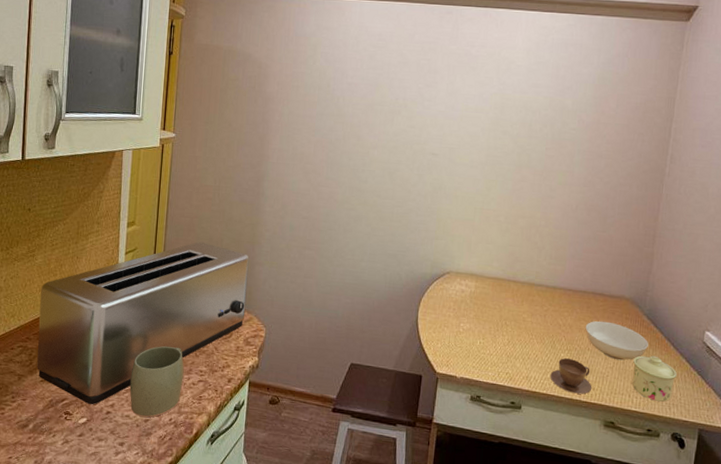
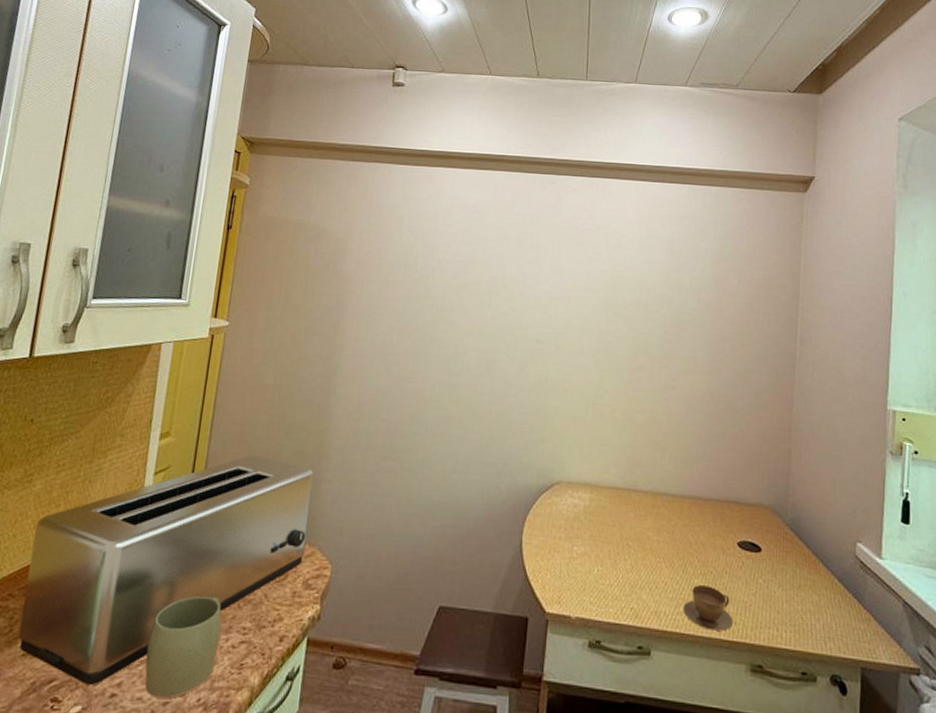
bowl: present [585,320,648,360] -> none [720,535,794,584]
sugar bowl: present [631,355,678,403] -> none [779,576,831,636]

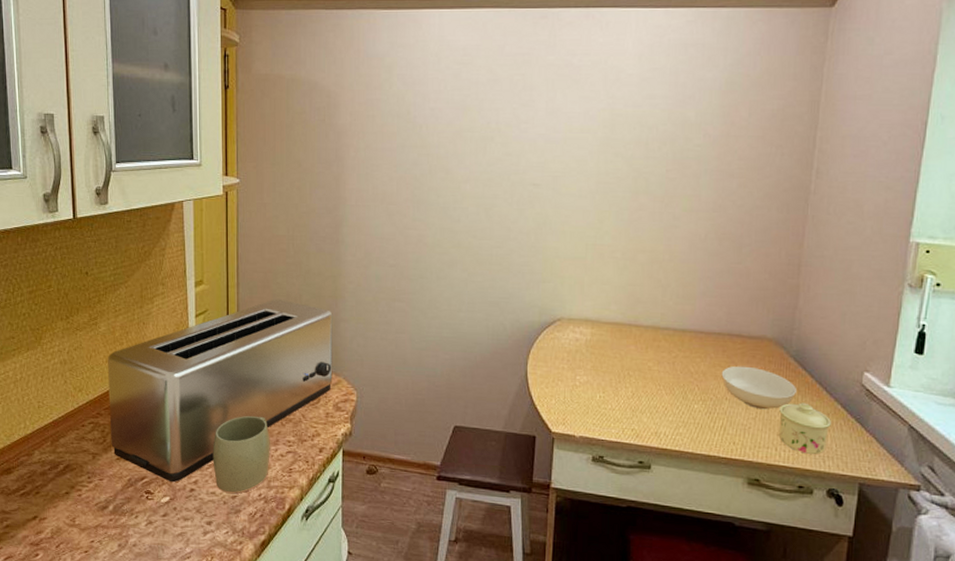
teacup: present [683,585,734,631] -> none [682,410,732,450]
bowl: none [720,535,794,584] -> present [721,366,796,410]
sugar bowl: none [779,576,831,636] -> present [778,402,832,455]

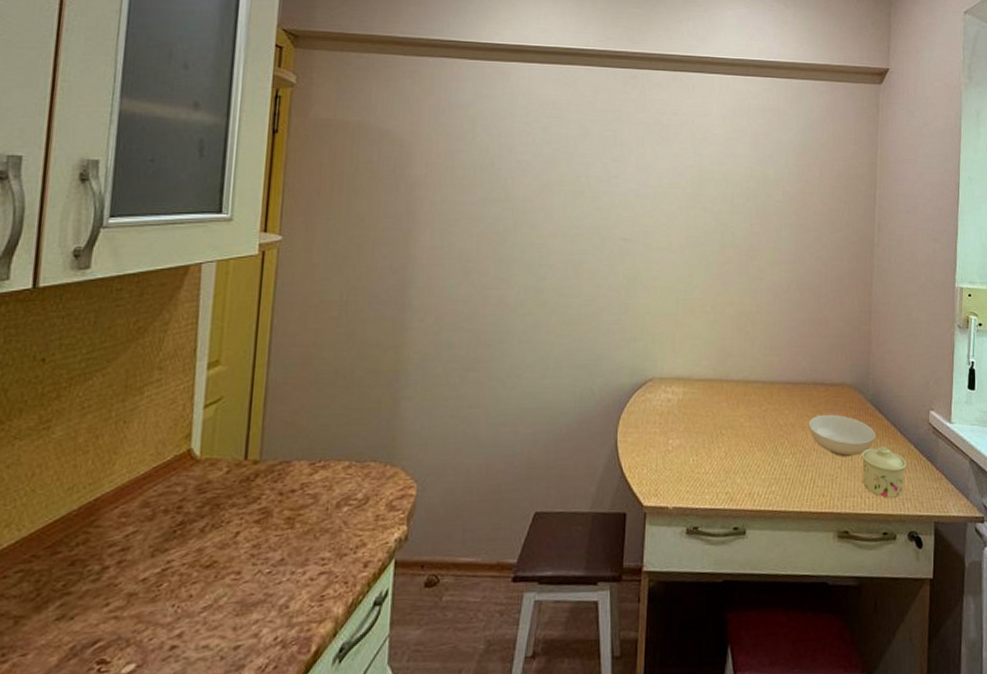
toaster: present [107,299,333,483] -> none [49,377,392,642]
mug: present [213,415,270,494] -> none [209,529,297,644]

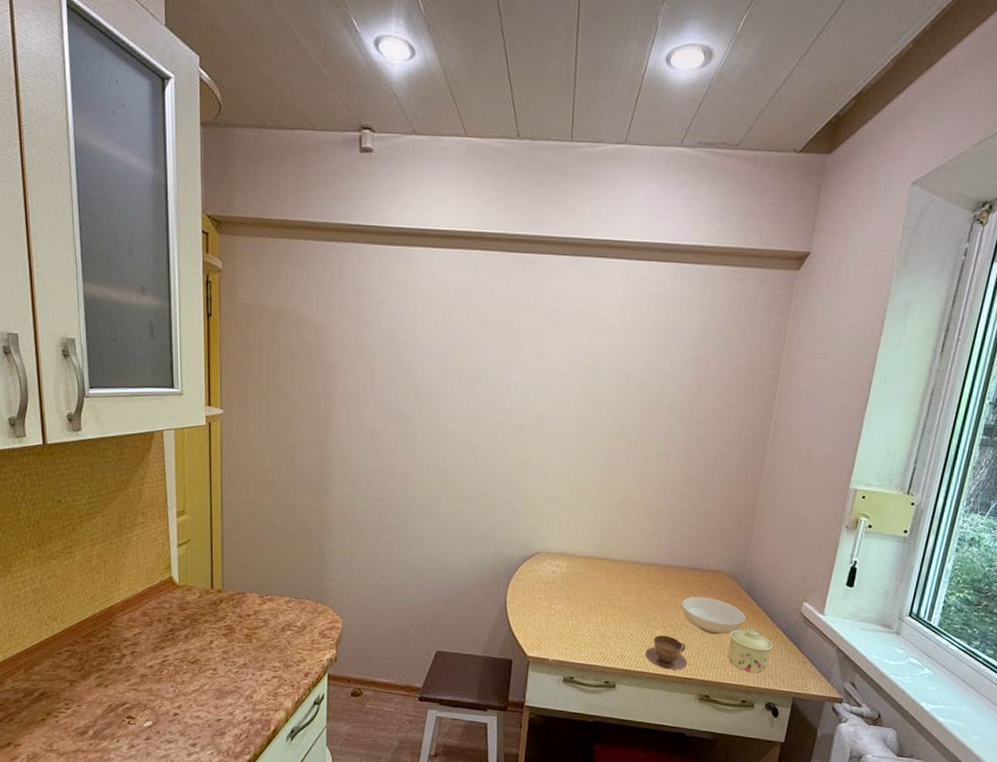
teacup: none [775,464,822,505] -> present [645,635,688,670]

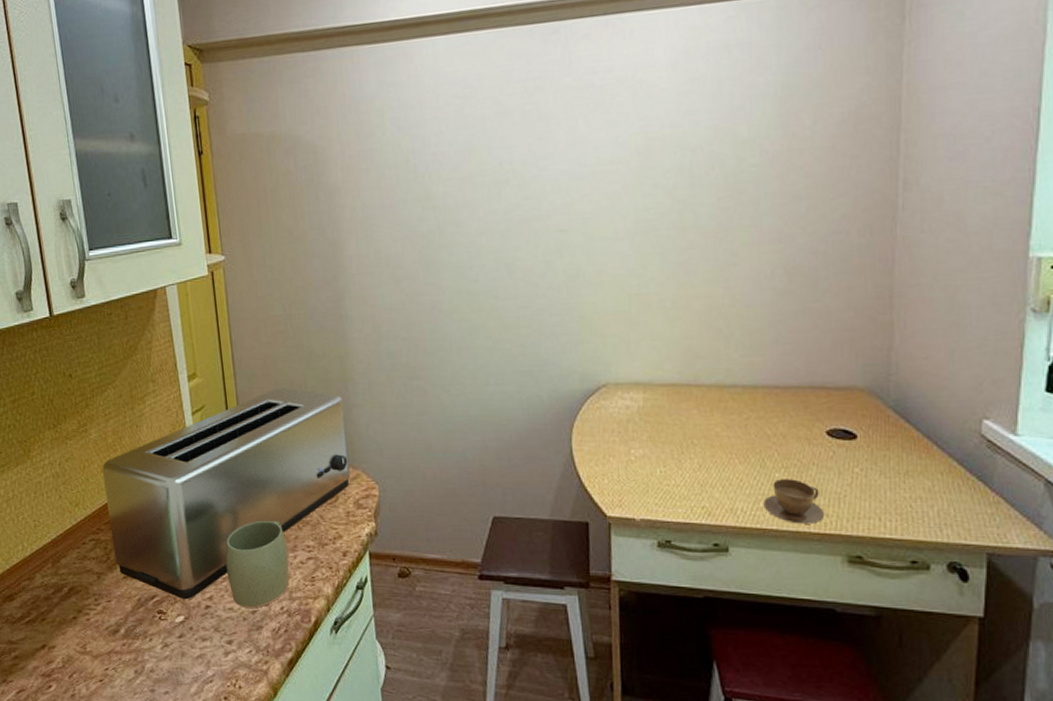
toaster: none [83,530,319,708] -> present [101,387,350,600]
mug: none [197,642,256,717] -> present [225,520,289,609]
bowl: present [681,596,745,635] -> none [805,423,899,473]
sugar bowl: present [727,628,774,674] -> none [880,461,948,524]

